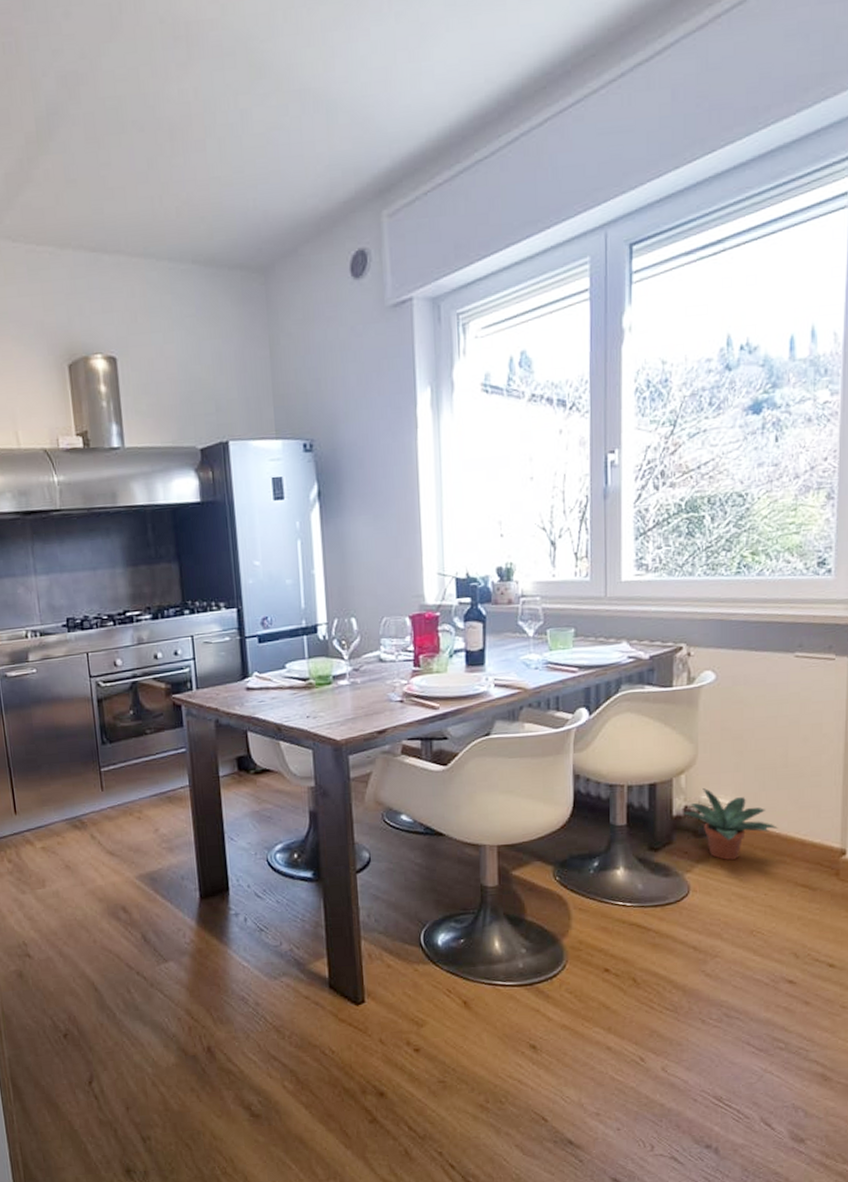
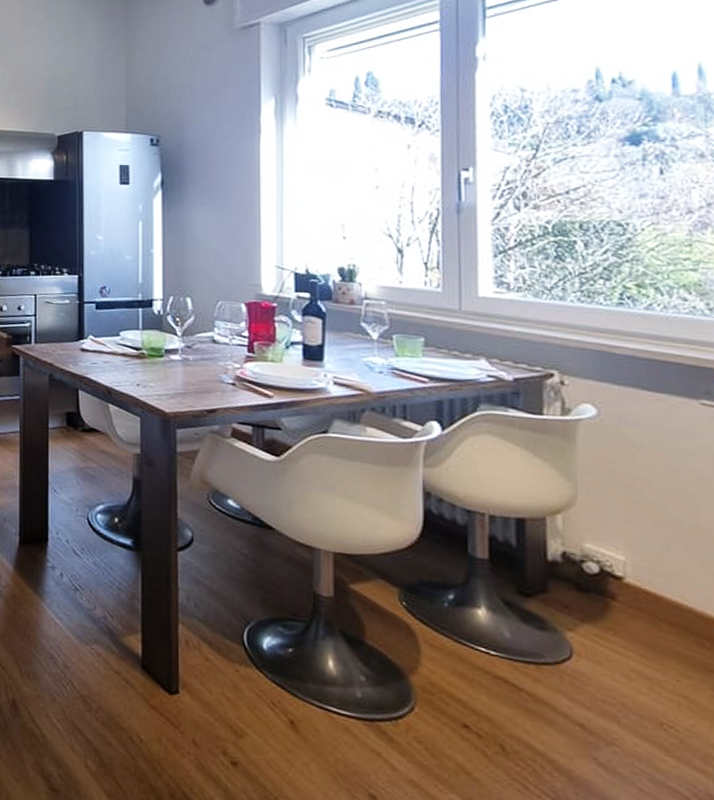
potted plant: present [683,788,778,861] -> none [561,535,690,629]

